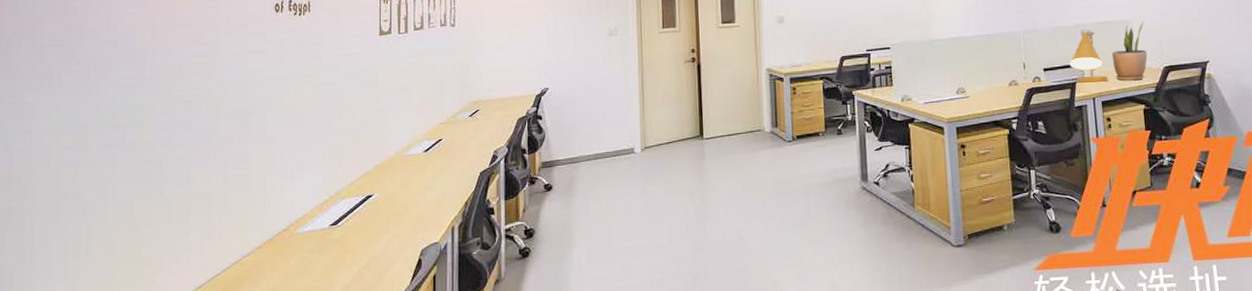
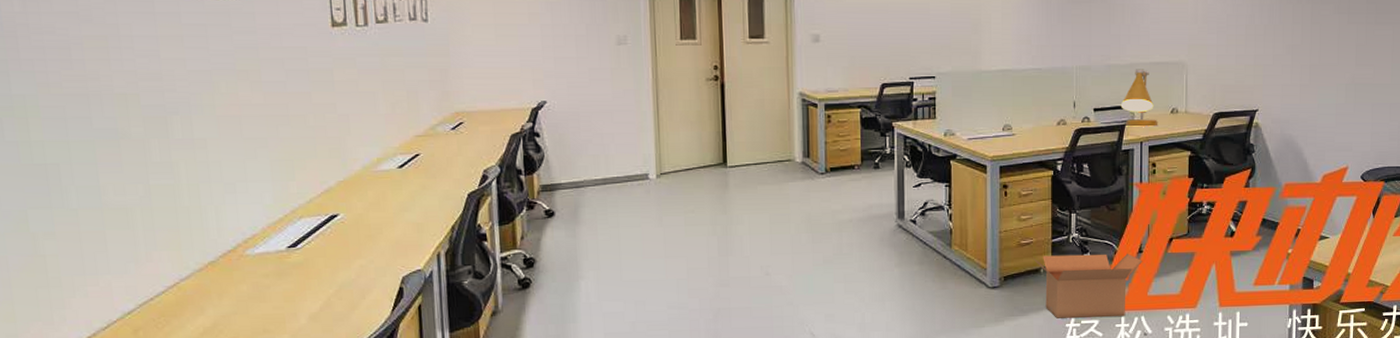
cardboard box: none [994,207,1108,276] -> present [1032,253,1143,318]
potted plant: present [1111,21,1148,81] -> none [1163,63,1201,126]

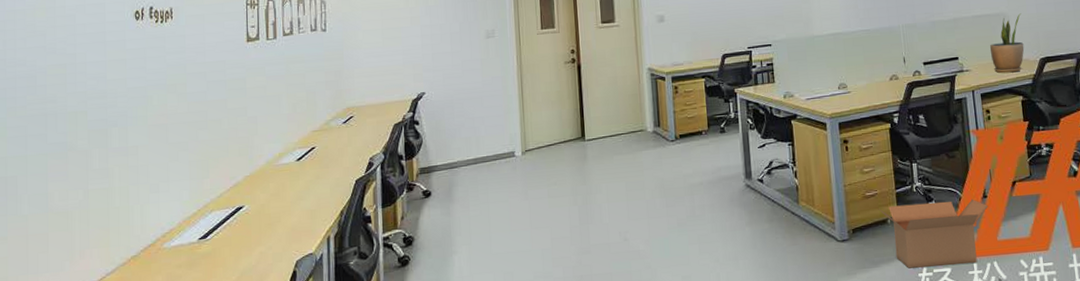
table lamp: present [1120,69,1158,127] -> none [948,22,988,77]
potted plant: none [1163,63,1201,126] -> present [989,13,1025,74]

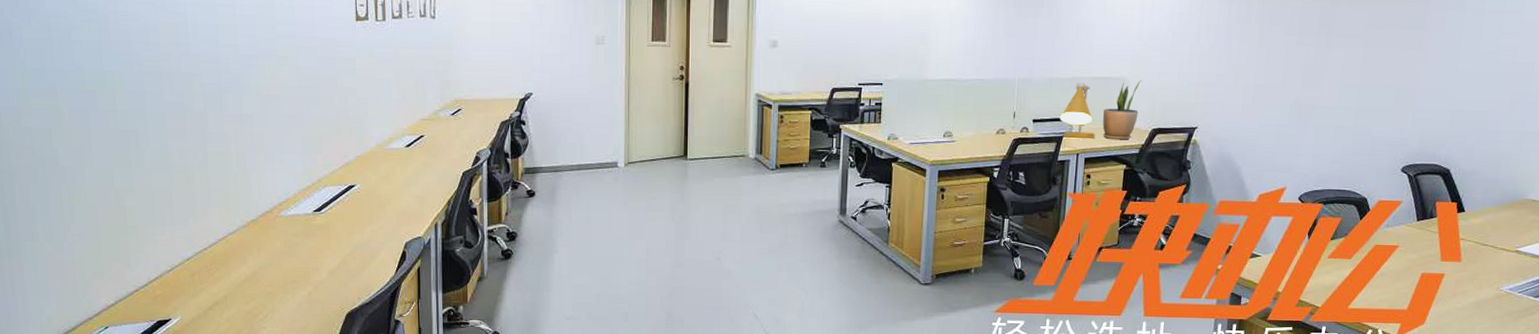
cardboard box: present [878,199,989,269] -> none [964,257,1071,320]
table lamp: none [948,22,988,77] -> present [1059,83,1096,139]

